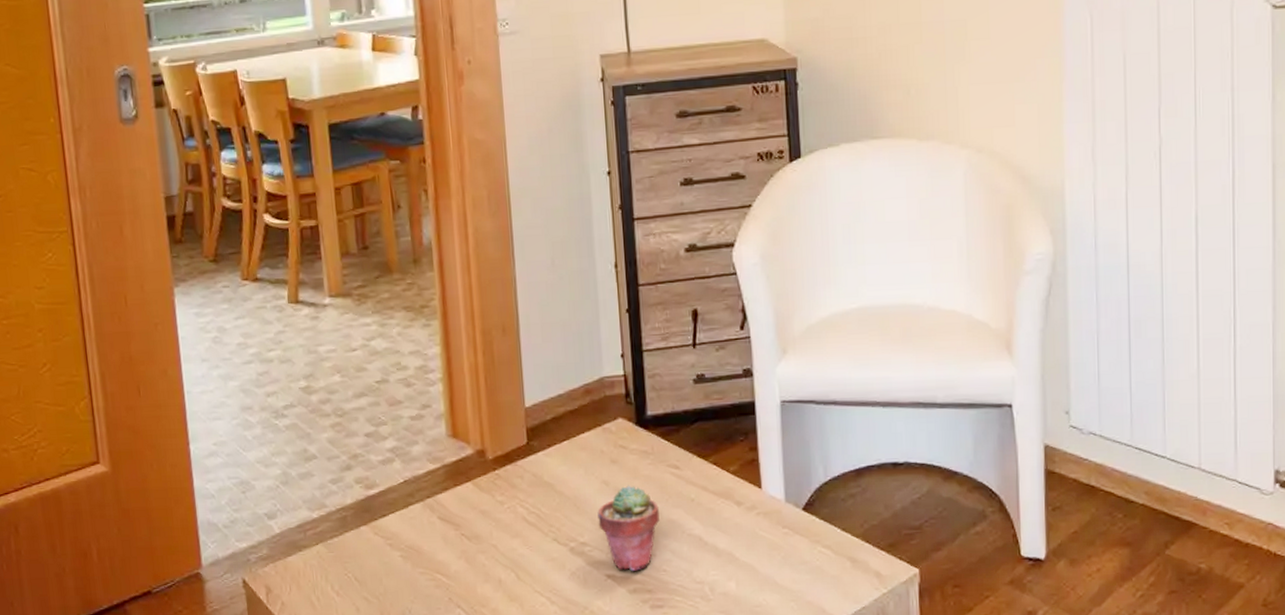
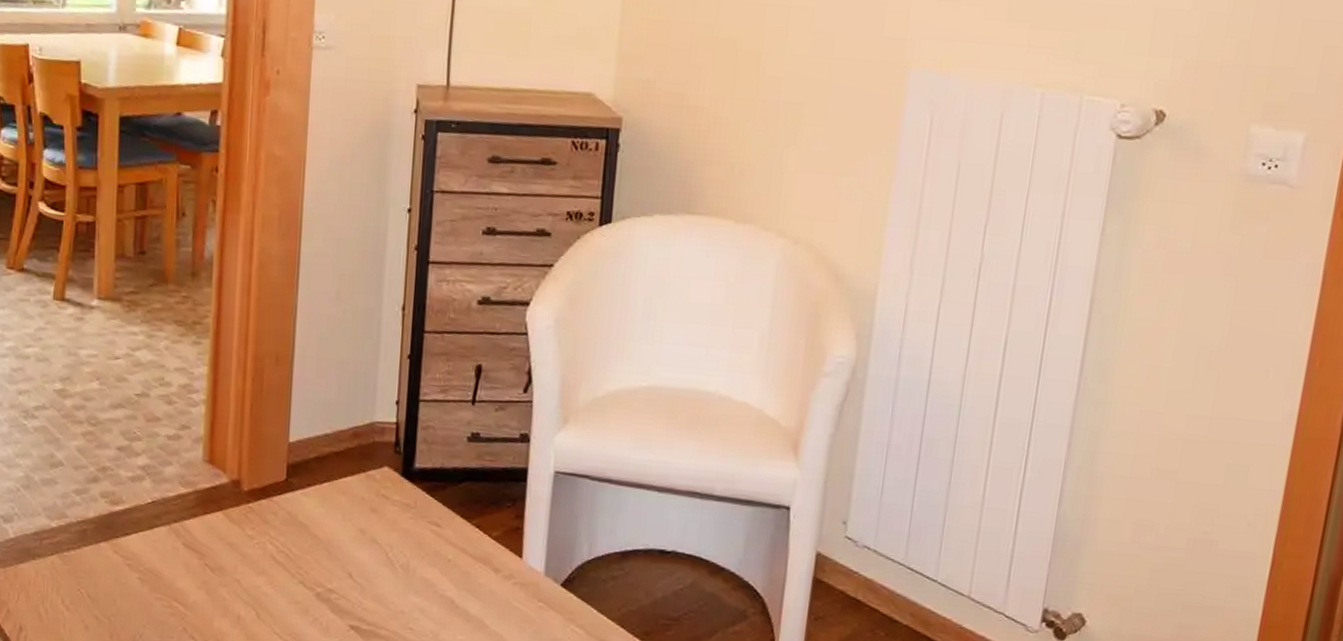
potted succulent: present [597,485,660,571] -> none [349,536,414,626]

